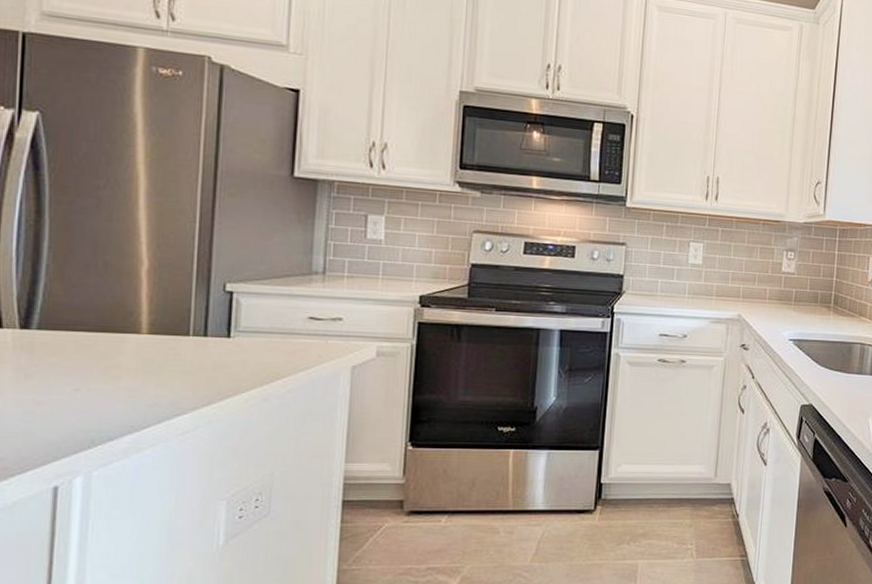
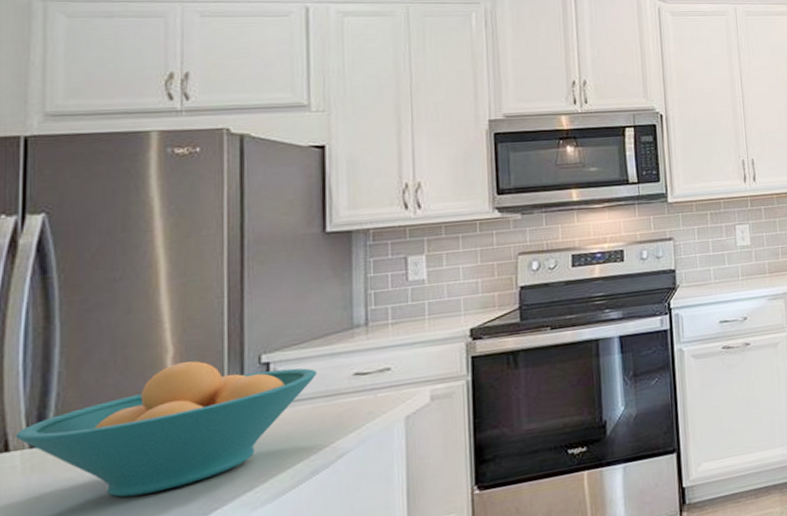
fruit bowl: none [7,276,275,390] -> present [15,360,316,498]

